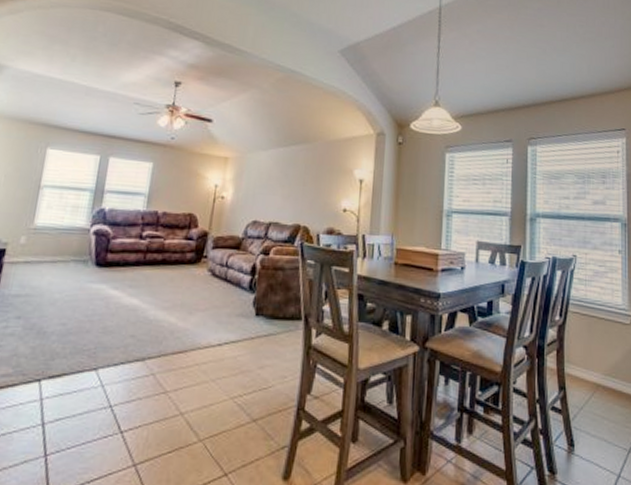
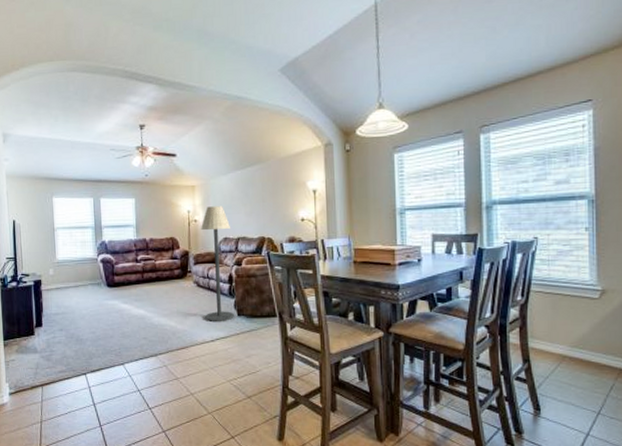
floor lamp: none [214,183,264,322] -> present [200,206,234,323]

